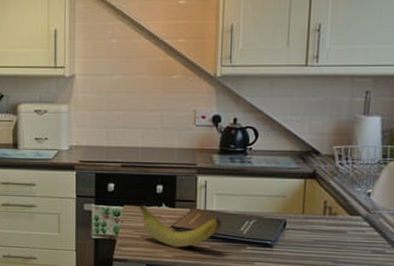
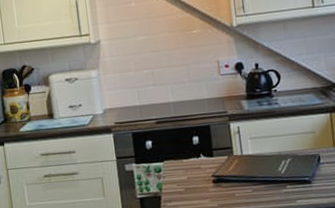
fruit: present [139,205,222,248] -> none [178,158,260,196]

